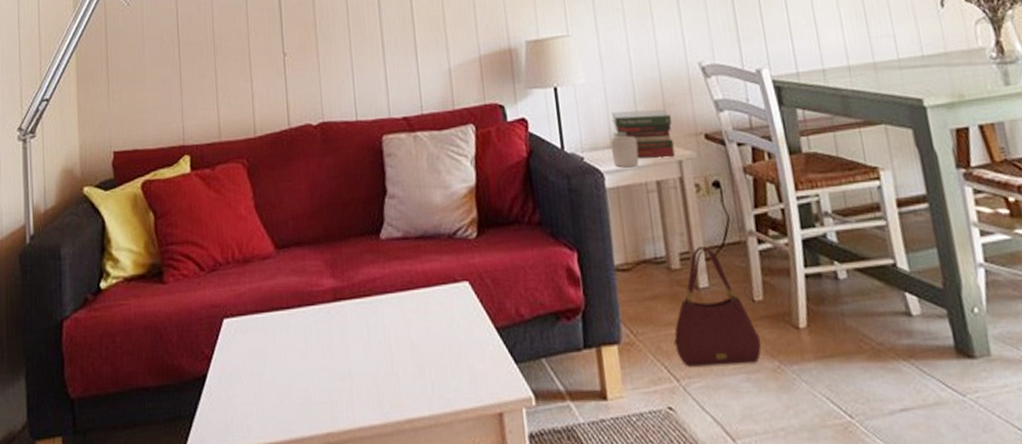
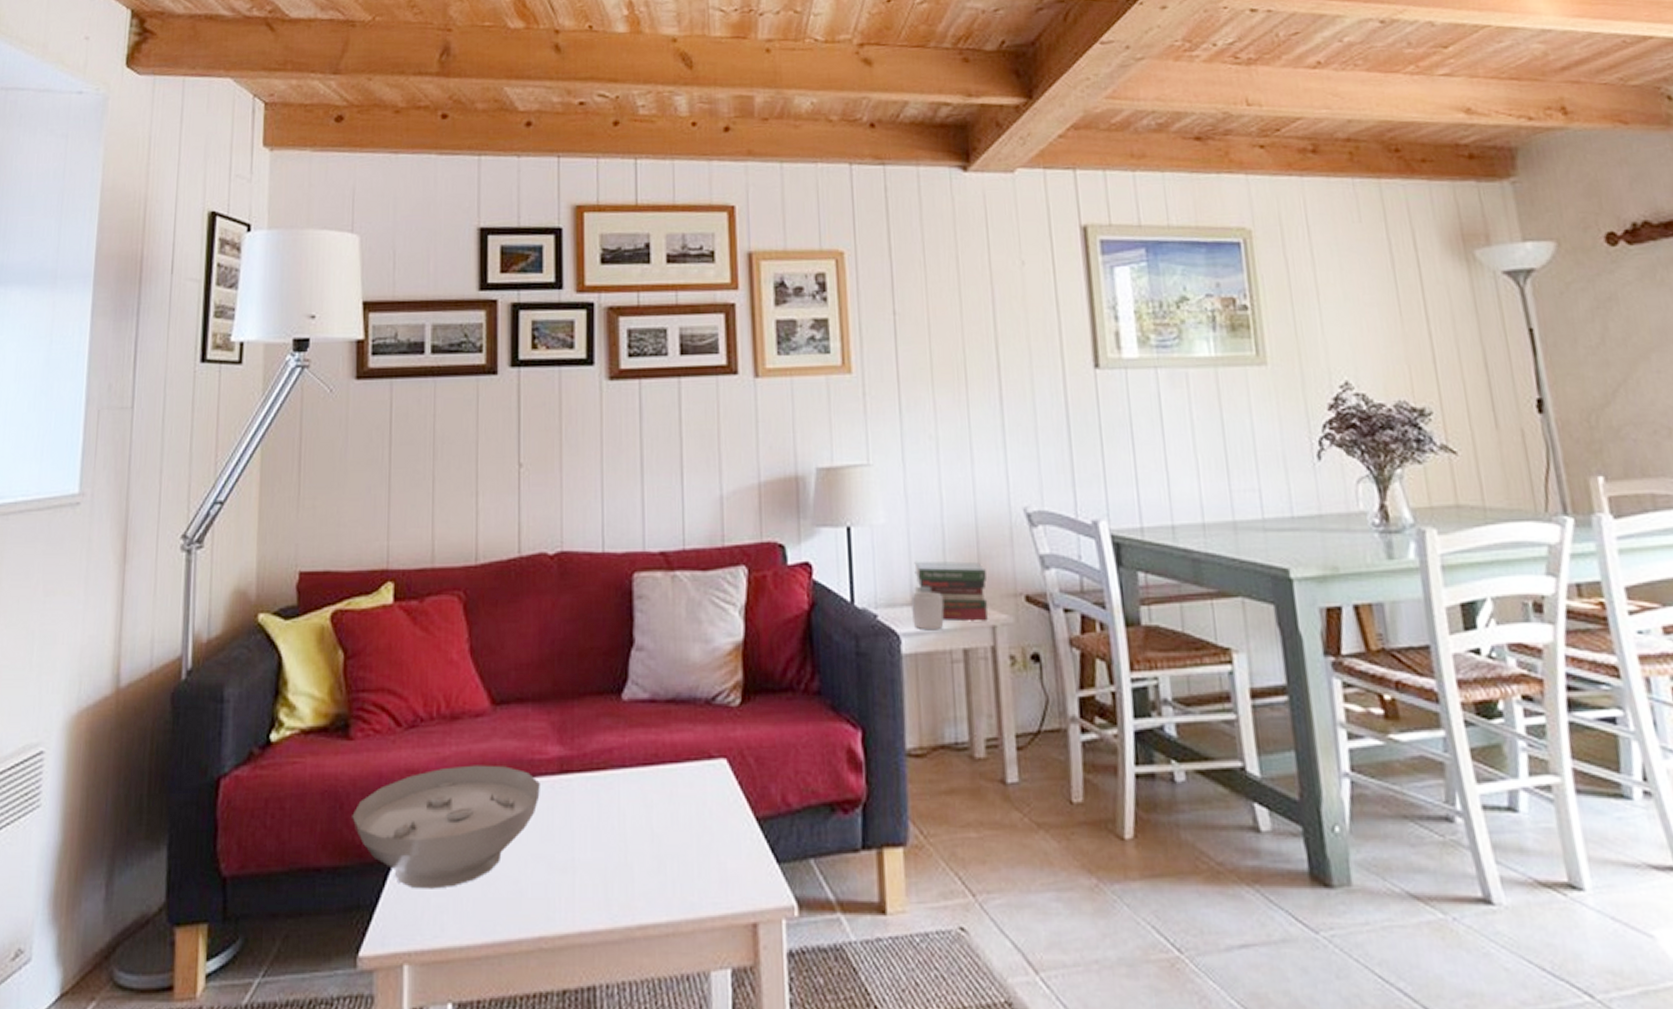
decorative bowl: none [170,297,320,400] -> present [352,765,540,889]
handbag: present [673,246,762,367] -> none [971,732,1078,879]

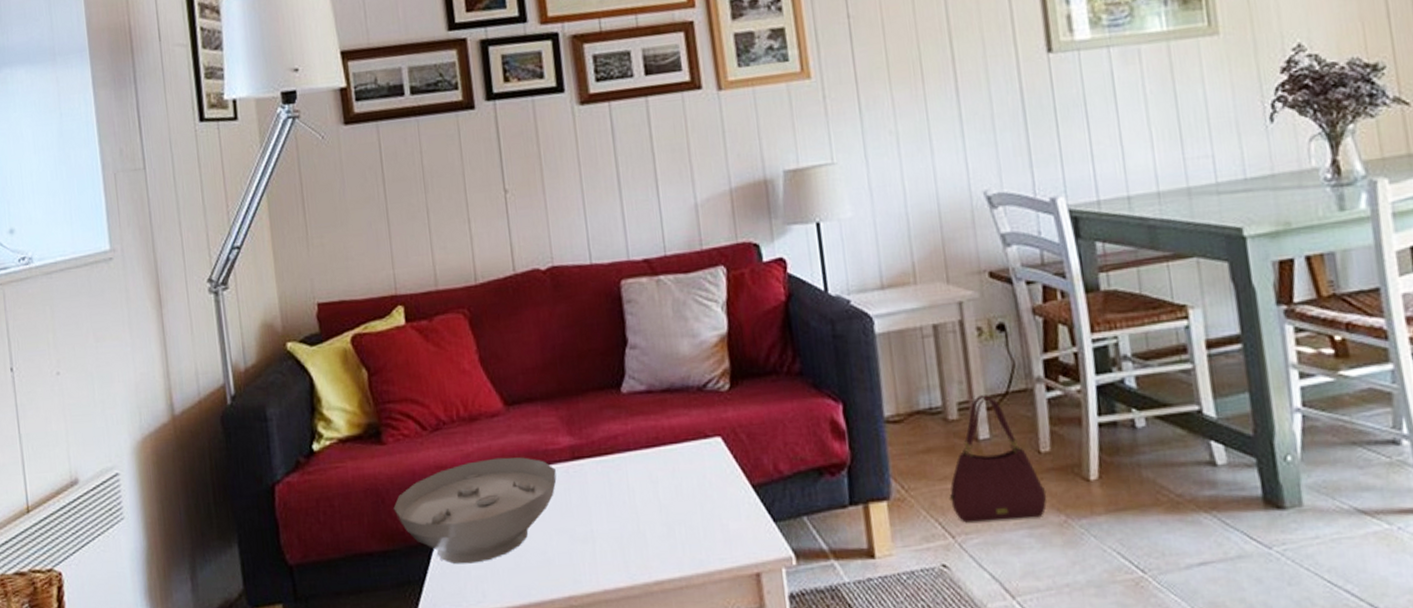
mug: present [911,592,944,631] -> none [881,275,913,311]
books: present [914,561,988,621] -> none [882,245,954,300]
handbag: none [971,732,1078,879] -> present [949,395,1047,523]

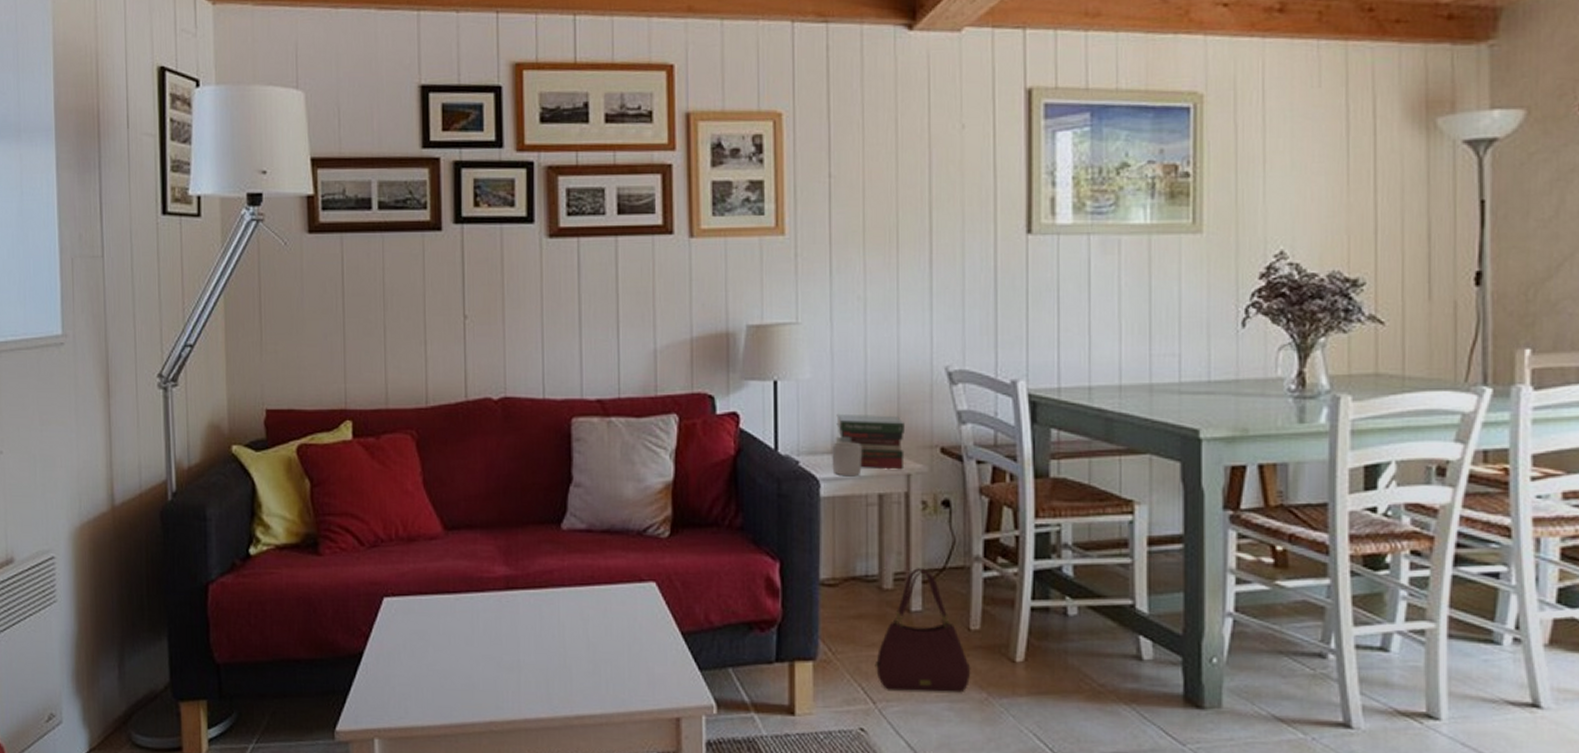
decorative bowl: present [393,457,557,564] -> none [324,580,489,680]
mug: none [881,275,913,311] -> present [832,442,863,477]
books: none [882,245,954,300] -> present [835,413,905,470]

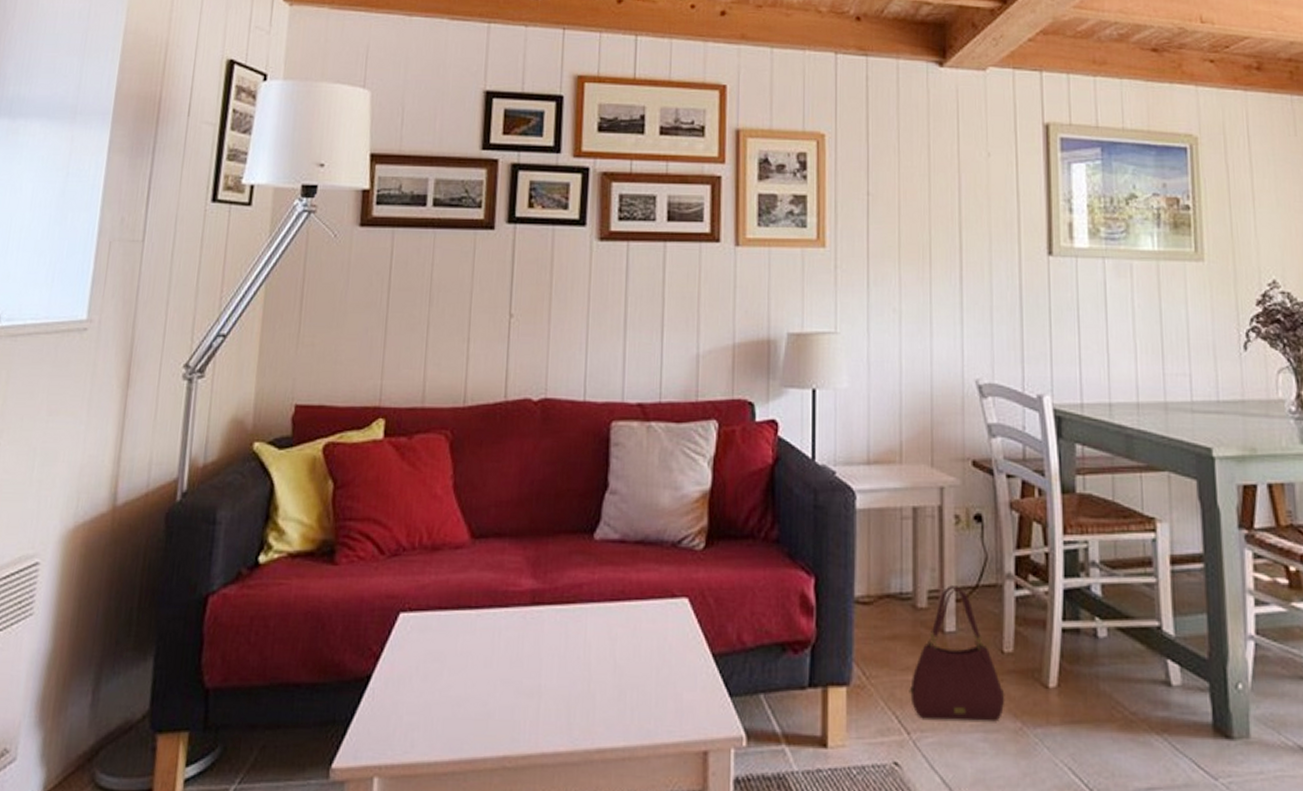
mug: present [832,442,863,477] -> none [868,453,898,489]
books: present [835,413,905,470] -> none [871,424,938,483]

